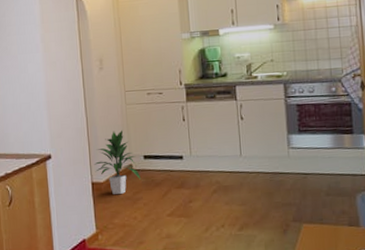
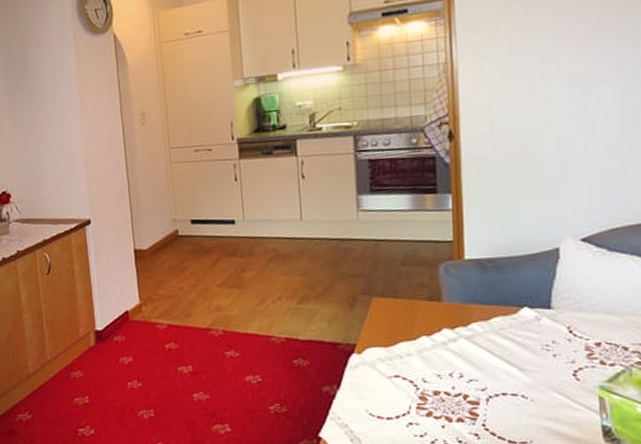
indoor plant: present [93,130,142,194] -> none [136,192,189,263]

